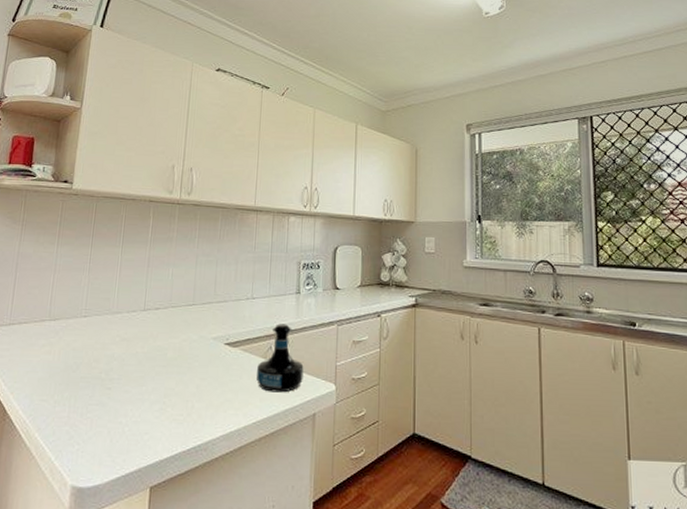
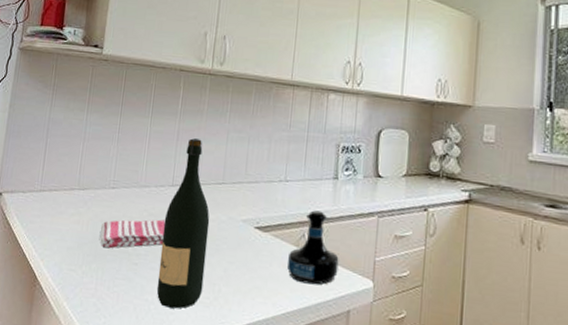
dish towel: none [72,343,138,376] -> present [100,219,165,249]
wine bottle: none [130,264,182,428] -> present [156,138,210,309]

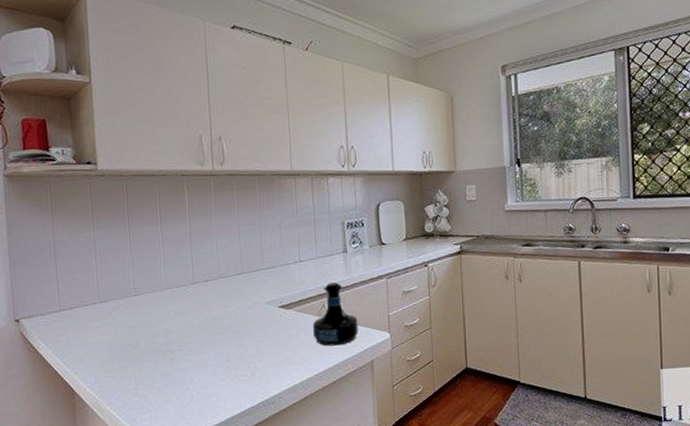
dish towel: present [100,219,165,249] -> none [130,315,194,351]
wine bottle: present [156,138,210,309] -> none [191,237,240,391]

